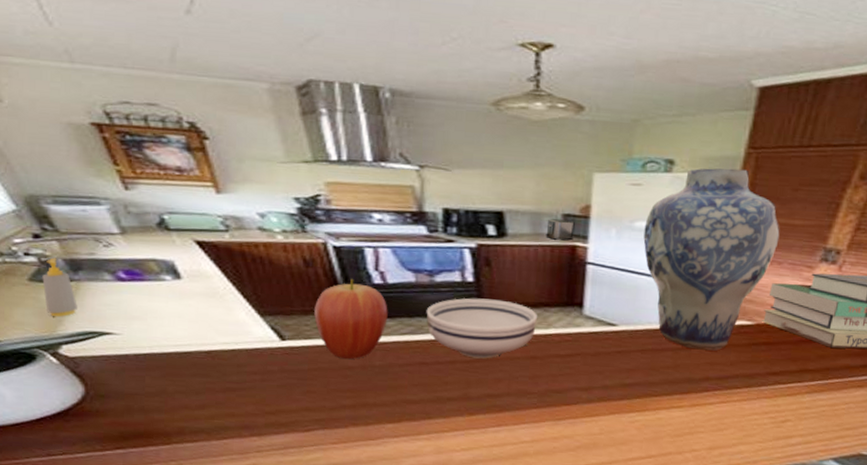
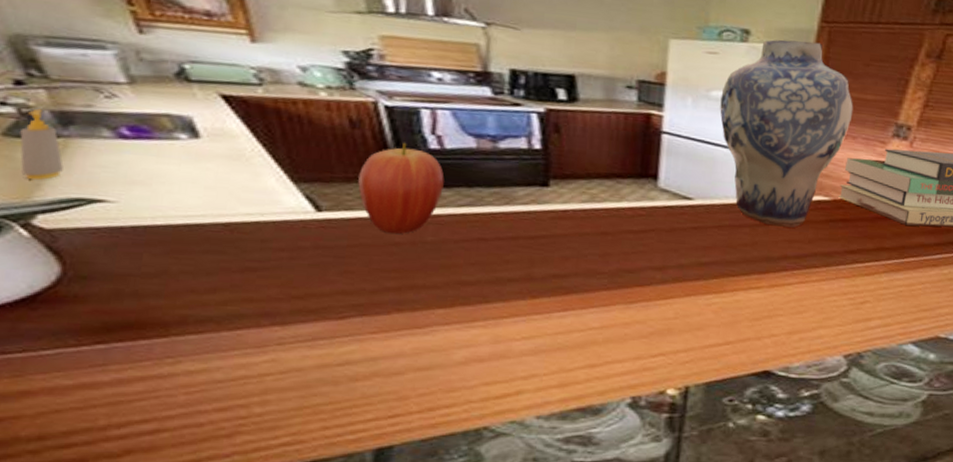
bowl: present [426,298,538,359] -> none [487,167,610,234]
toaster: present [546,219,575,241] -> none [619,85,650,108]

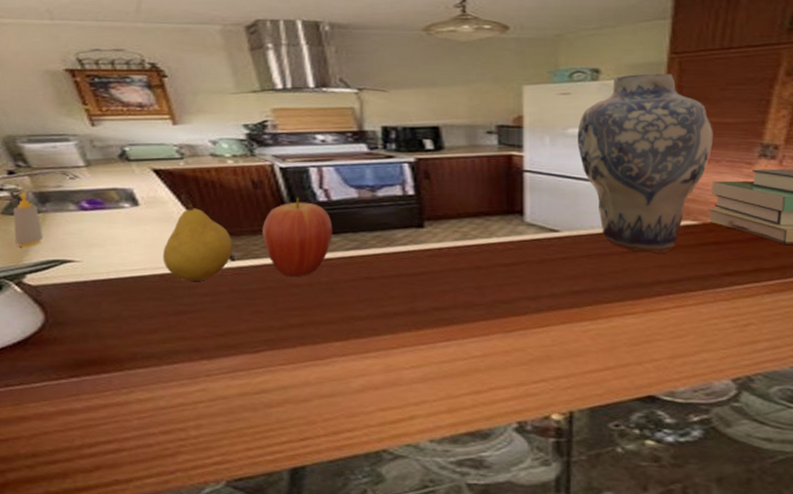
fruit: none [228,129,321,234] -> present [163,195,233,281]

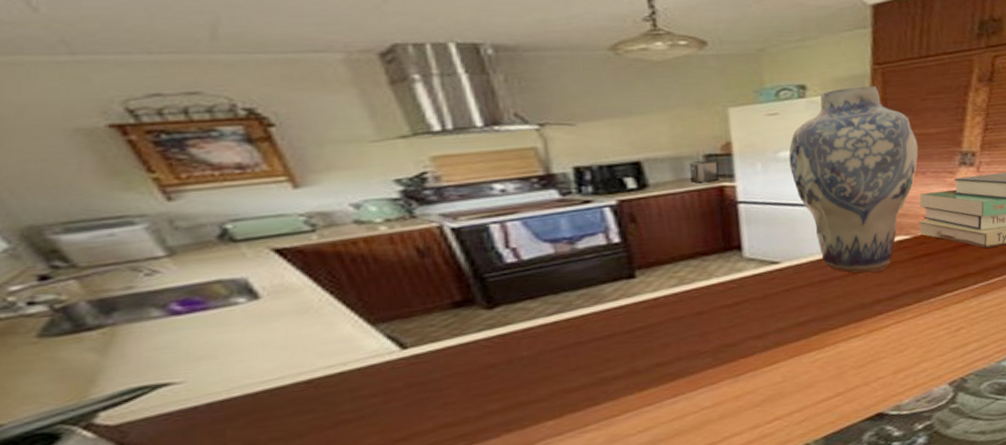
soap bottle: present [13,191,43,248] -> none [58,301,116,379]
fruit: present [163,195,233,281] -> none [306,276,403,383]
fruit: present [262,197,333,276] -> none [438,261,529,357]
toaster: none [481,131,509,150] -> present [689,160,719,184]

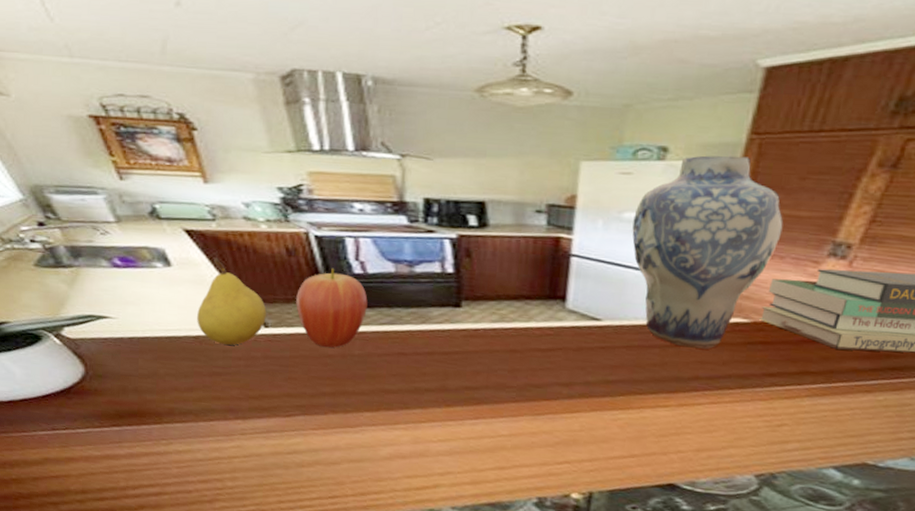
fruit: none [306,276,403,383] -> present [197,258,267,345]
fruit: none [438,261,529,357] -> present [296,267,368,348]
toaster: present [689,160,719,184] -> none [529,209,559,232]

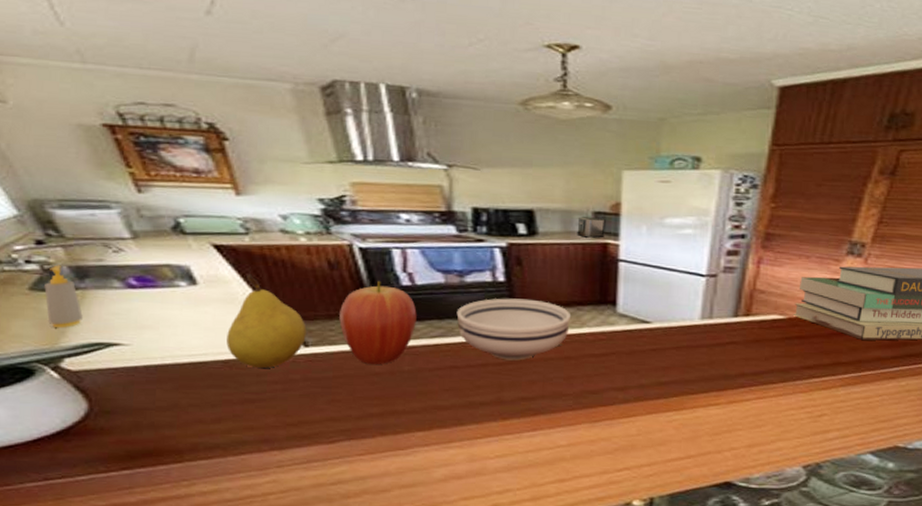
soap bottle: none [46,244,78,301] -> present [44,265,83,329]
bowl: none [405,289,519,351] -> present [456,298,571,361]
toaster: none [529,209,559,232] -> present [577,217,605,238]
vase: present [632,155,784,349] -> none [674,165,807,346]

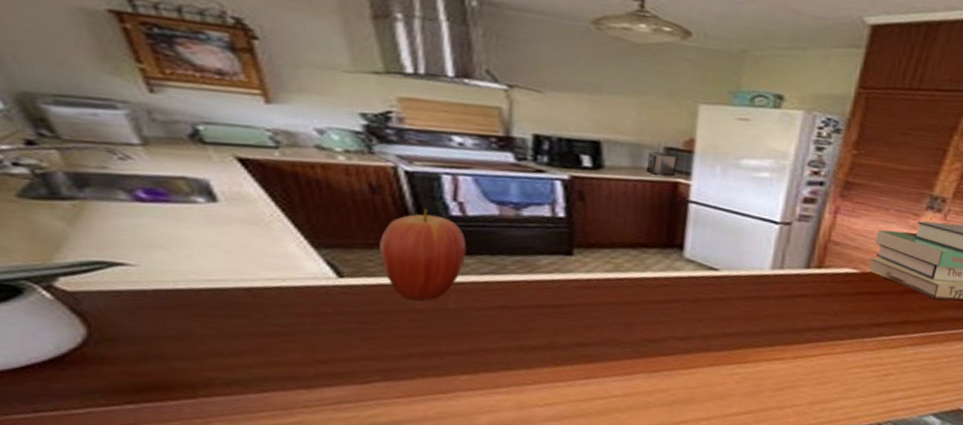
soap bottle: present [44,265,83,329] -> none [35,170,81,243]
fruit: present [226,274,307,368] -> none [250,193,342,299]
bowl: present [456,298,571,361] -> none [510,235,635,303]

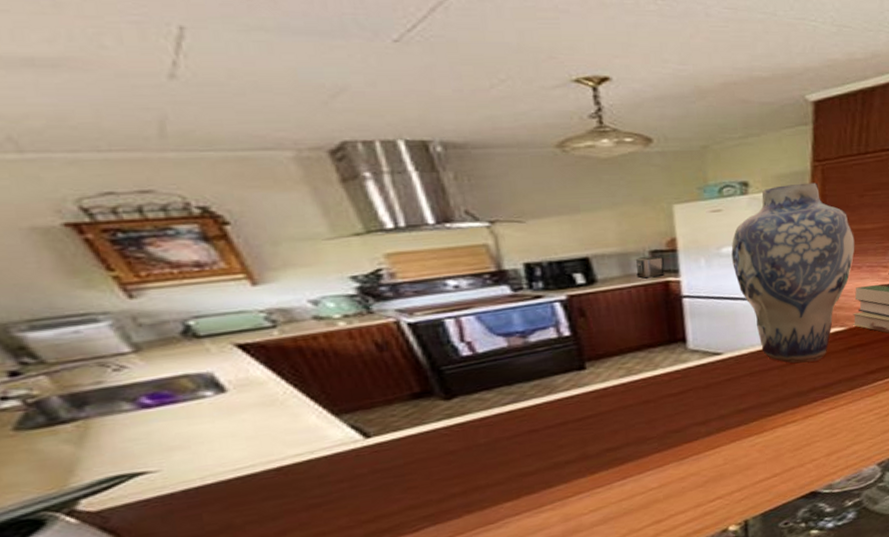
fruit: present [379,208,467,301] -> none [398,355,485,444]
vase: none [749,106,889,300] -> present [731,182,856,363]

